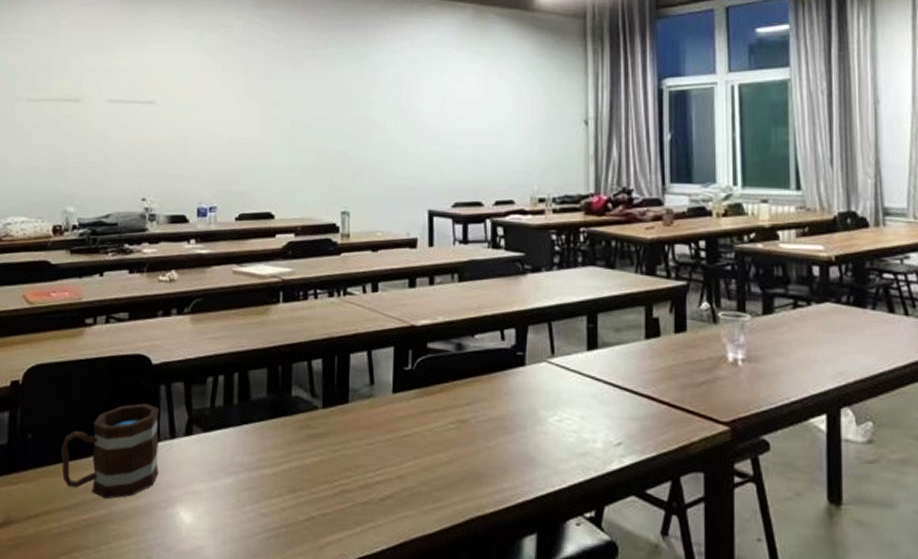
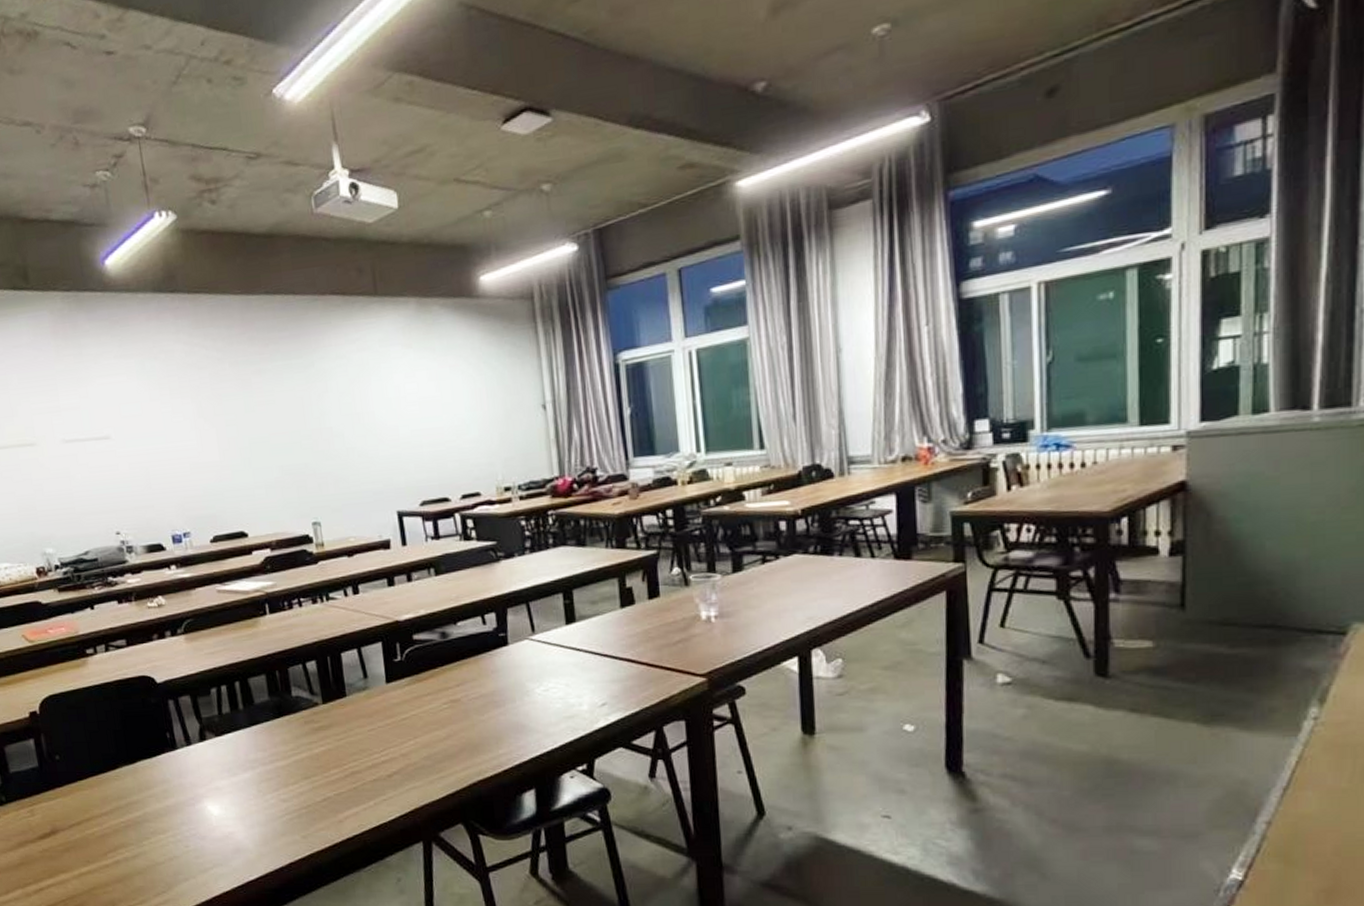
mug: present [60,403,159,500] -> none [88,718,182,803]

